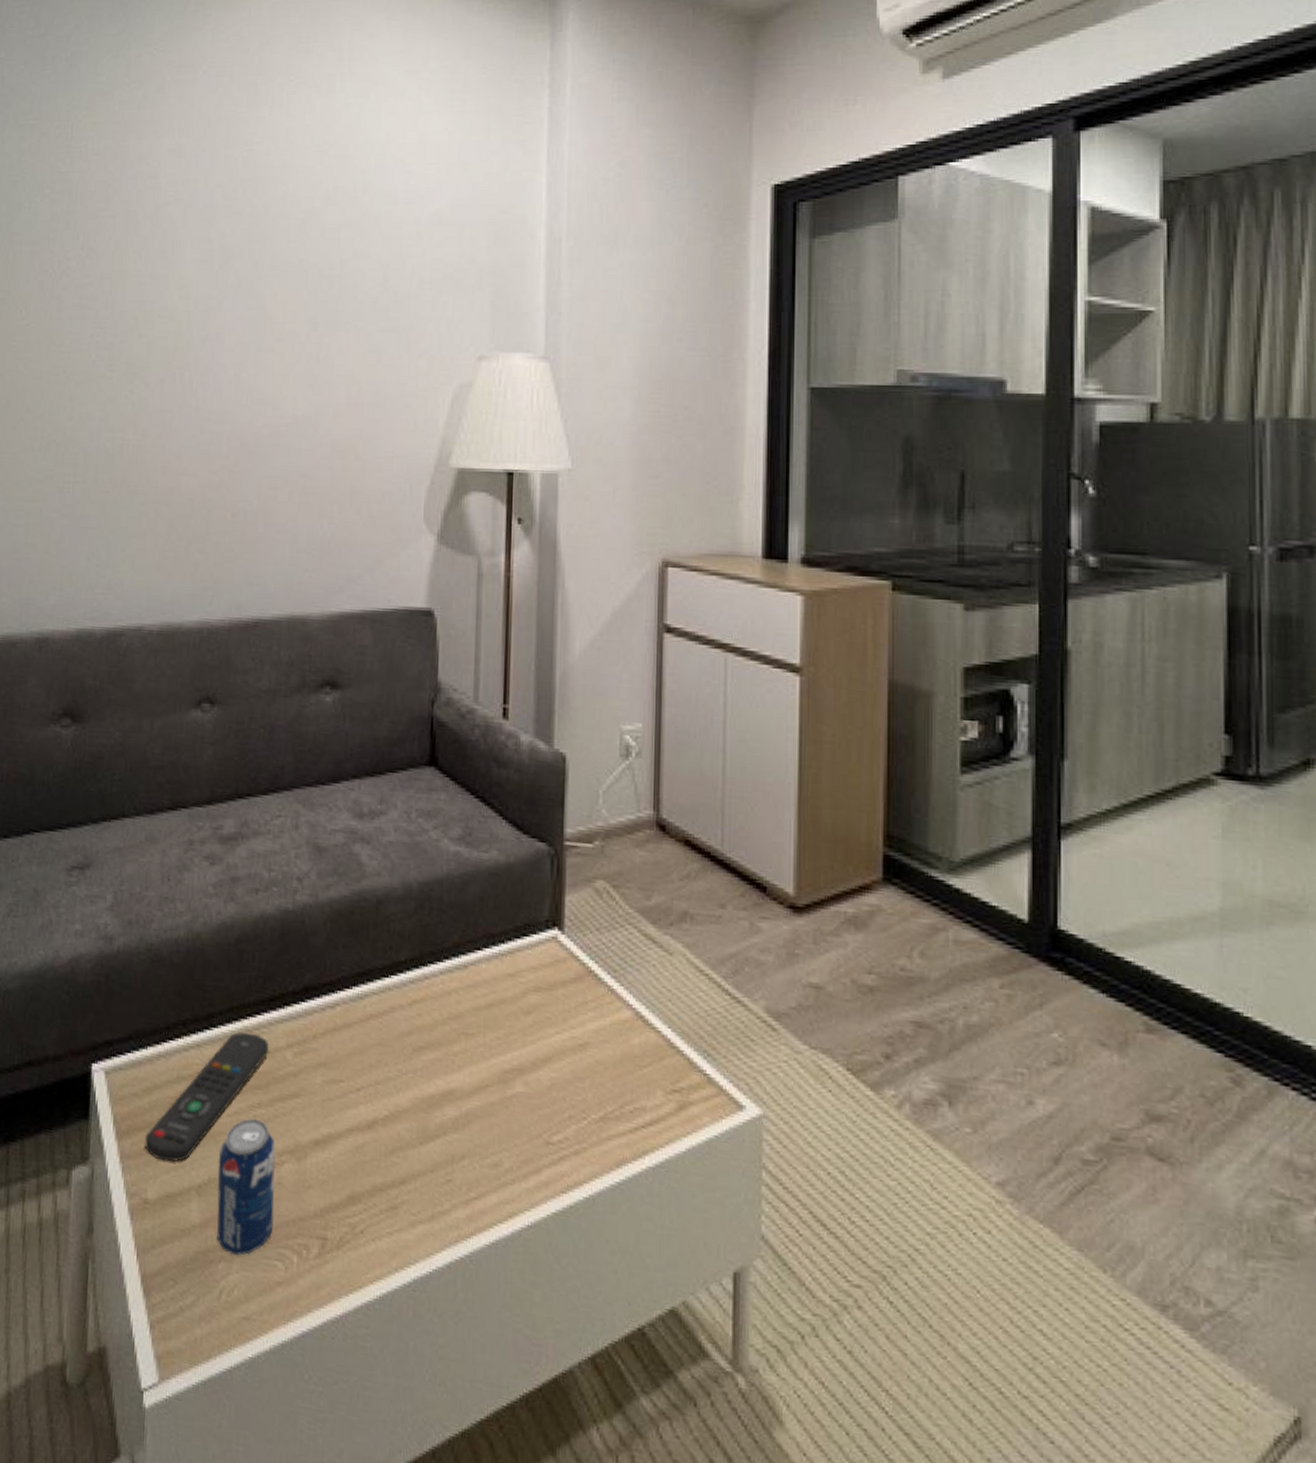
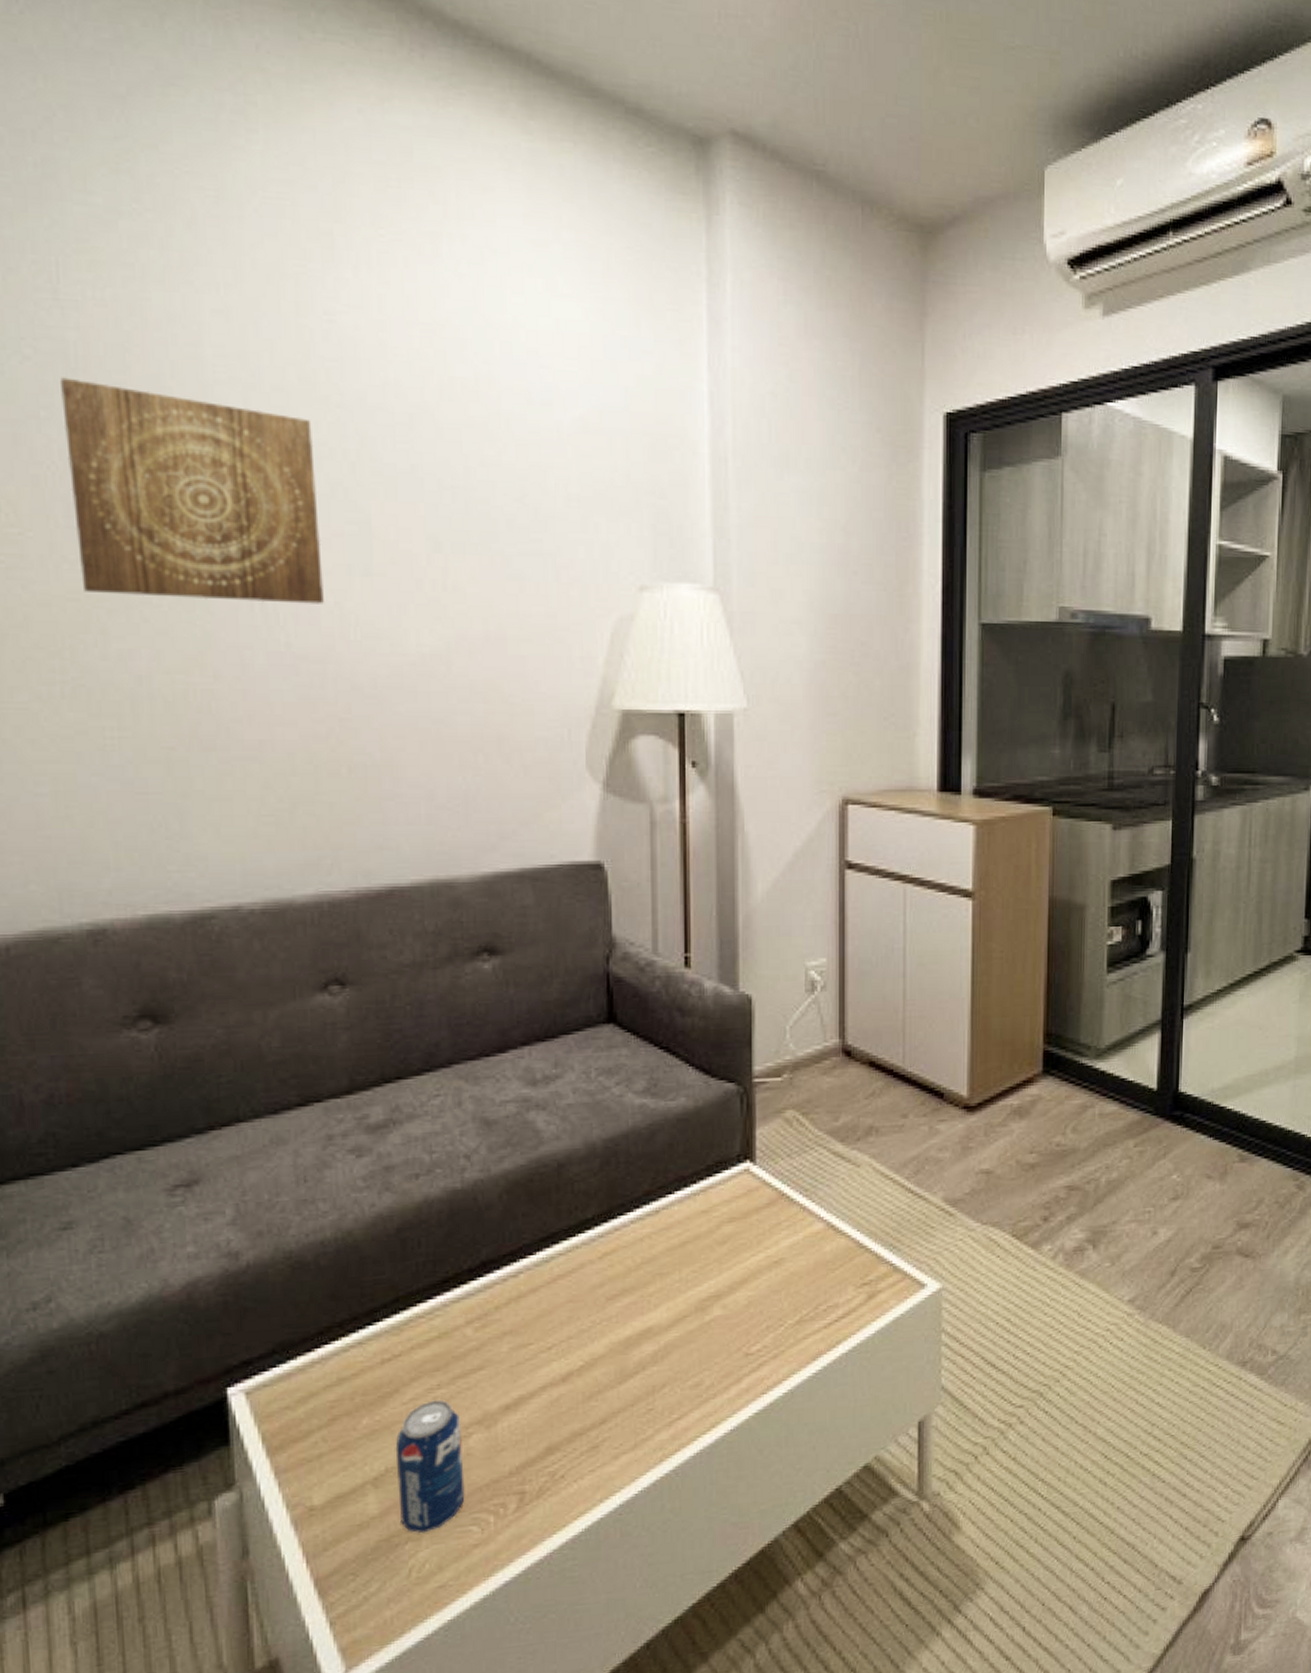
wall art: none [62,208,230,376] -> present [60,377,324,604]
remote control: present [145,1032,270,1162] -> none [304,1318,446,1465]

